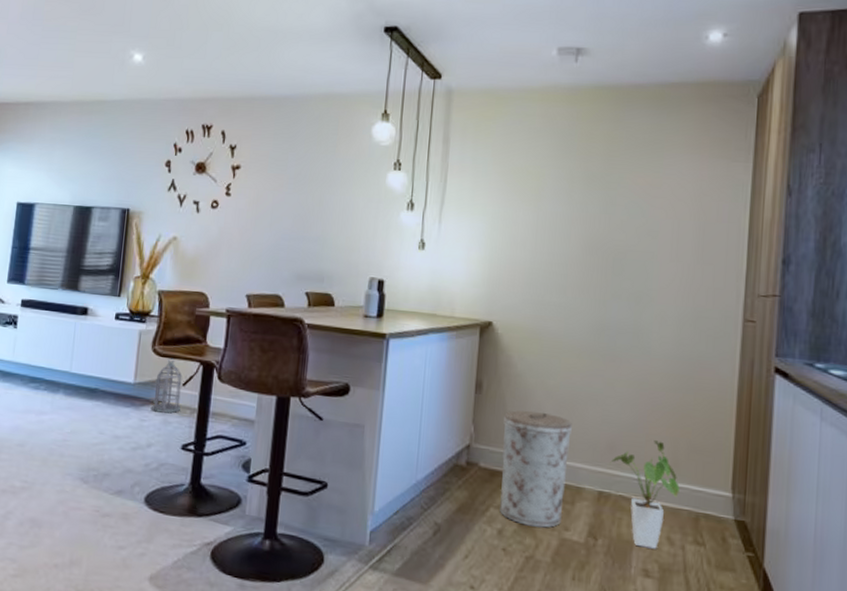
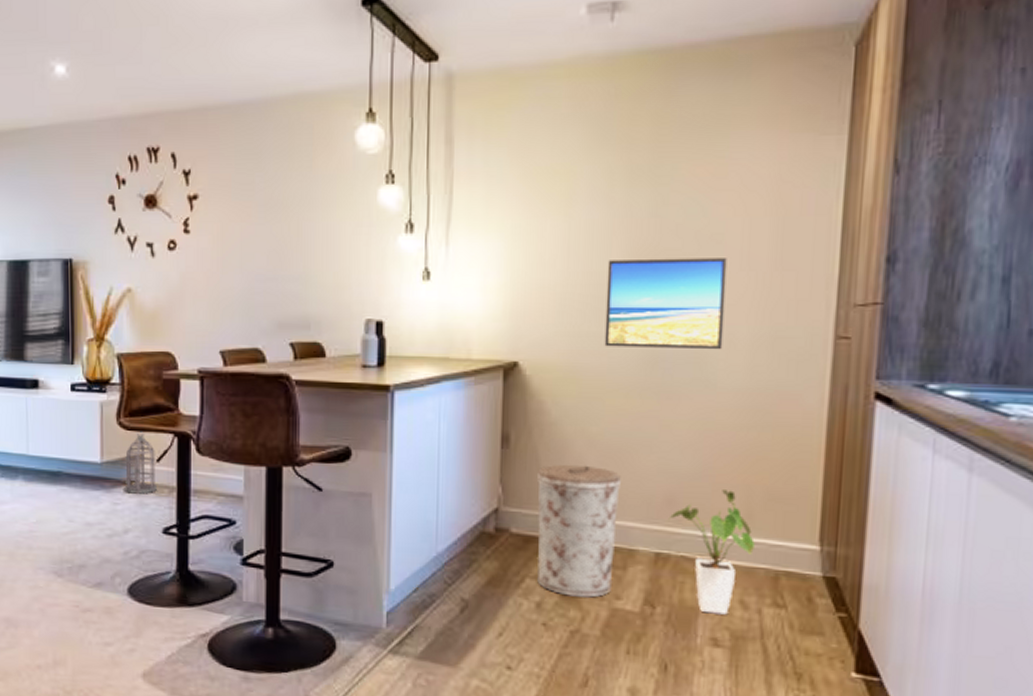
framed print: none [562,245,660,324] -> present [604,258,727,350]

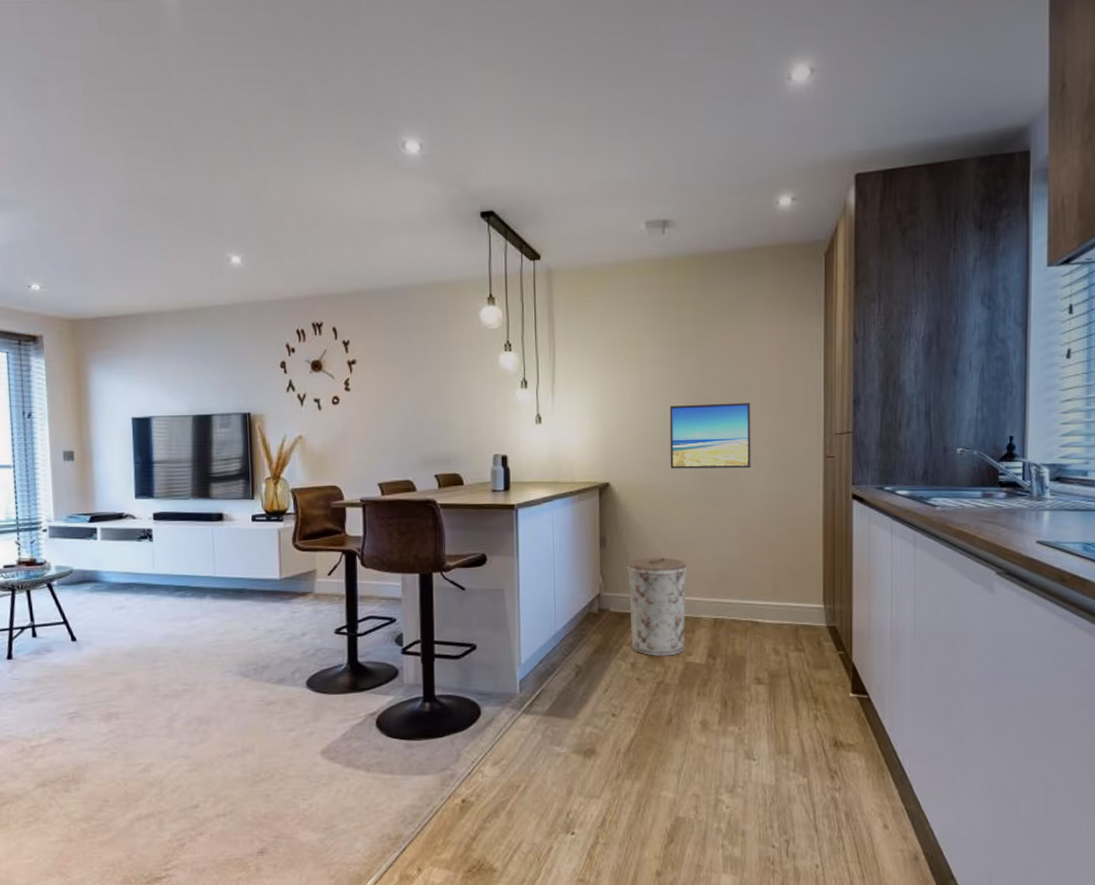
lantern: present [124,431,157,494] -> none [301,551,329,603]
house plant: present [668,490,755,615] -> none [721,569,781,660]

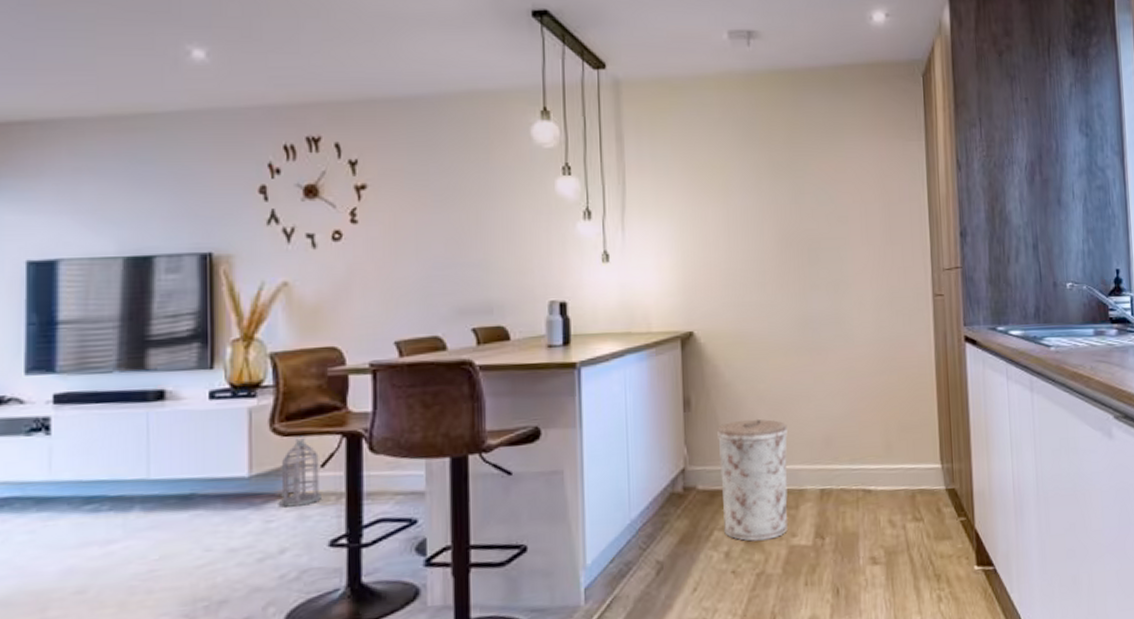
lantern: none [301,551,329,603] -> present [280,435,321,508]
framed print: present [669,403,751,469] -> none [761,236,855,313]

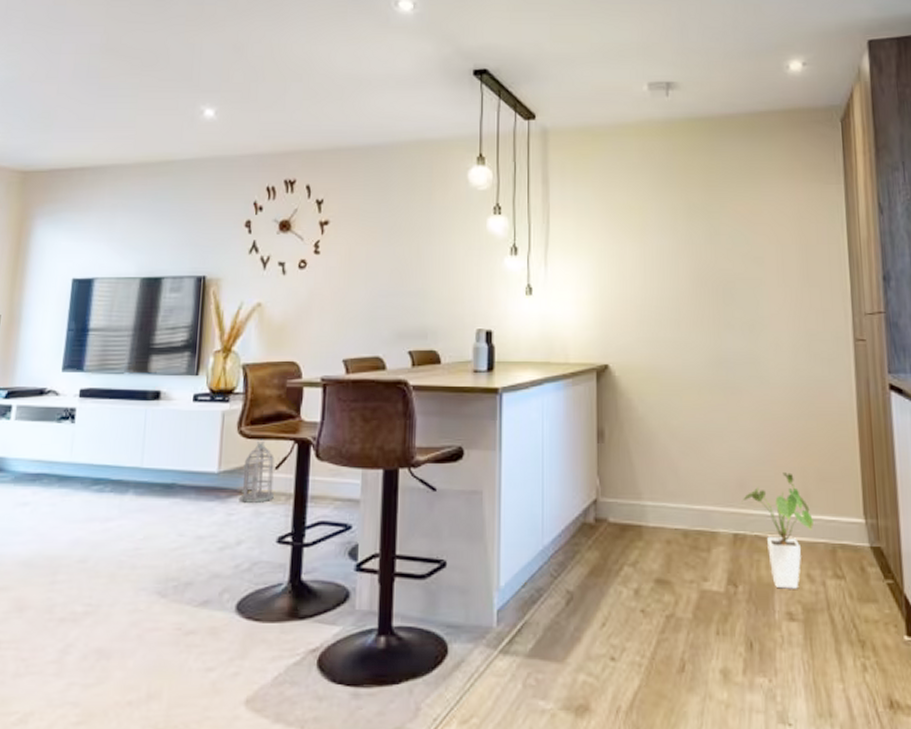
trash can: present [717,419,789,542] -> none [630,455,700,581]
house plant: none [828,426,895,536] -> present [742,472,814,589]

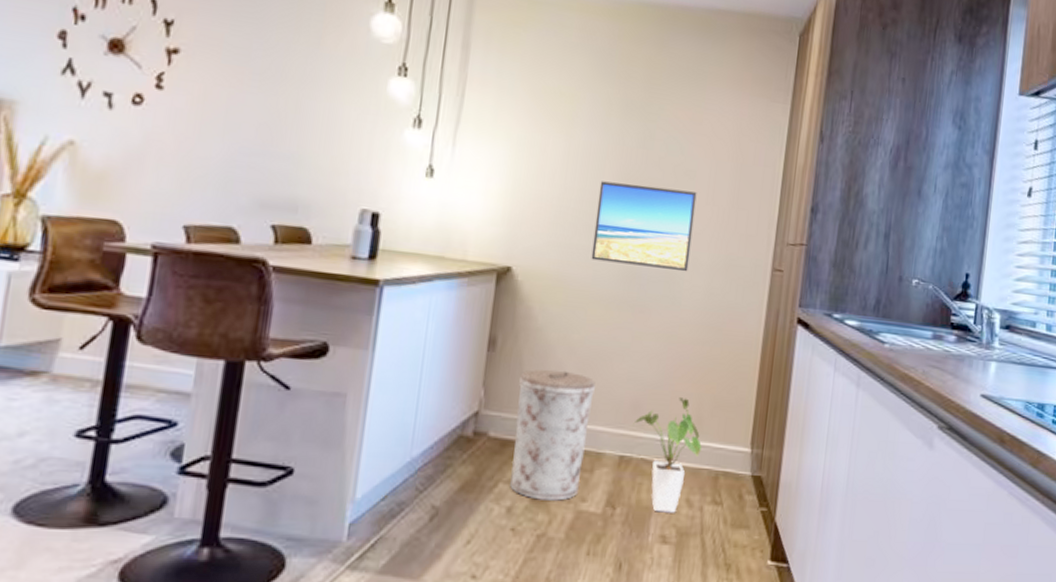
lantern: present [240,439,275,503] -> none [26,311,80,388]
trash can: none [630,455,700,581] -> present [510,369,595,501]
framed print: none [676,277,771,352] -> present [591,181,697,272]

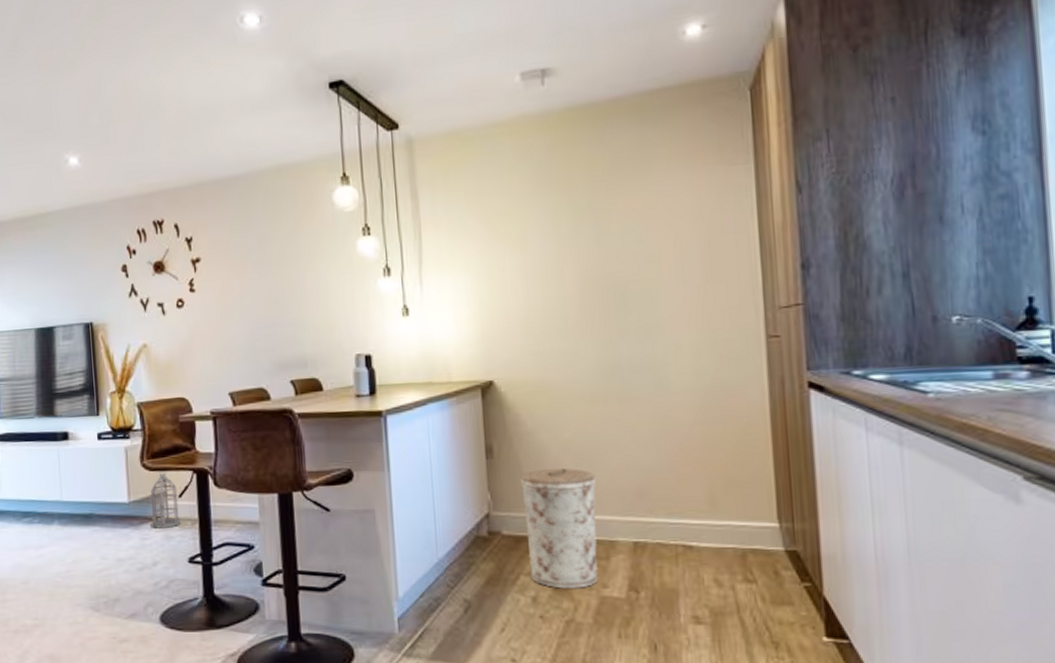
lantern: none [26,311,80,388] -> present [150,471,181,529]
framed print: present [591,181,697,272] -> none [562,276,670,361]
house plant: present [633,397,702,513] -> none [641,479,721,594]

